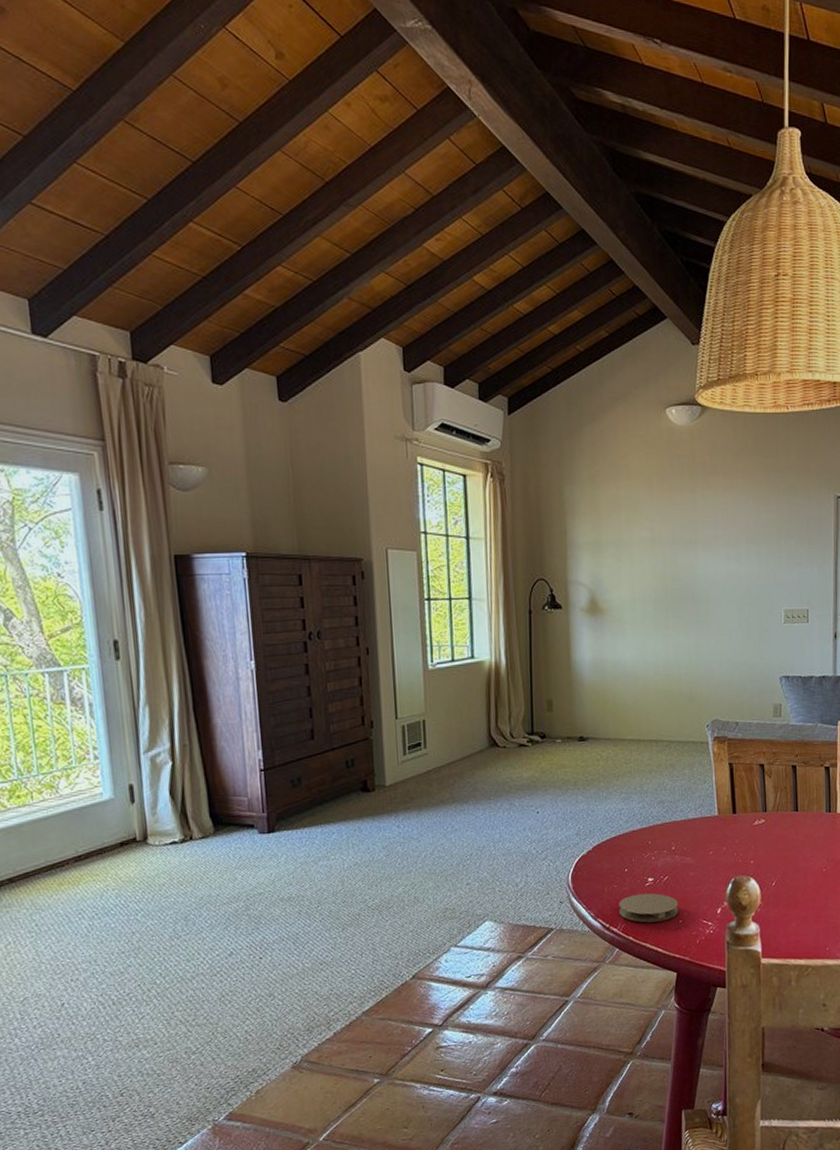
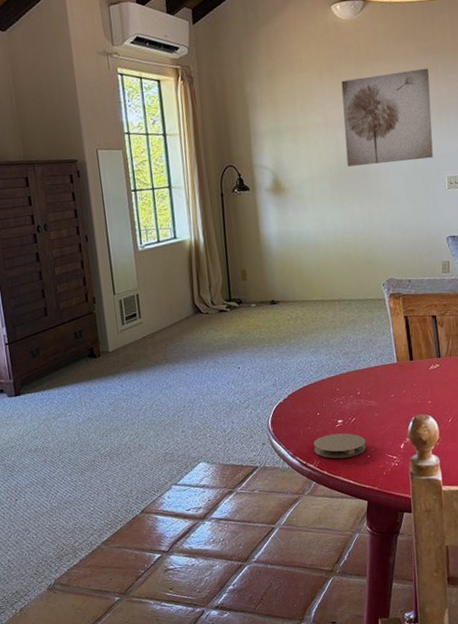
wall art: none [672,487,770,590] -> present [341,68,433,167]

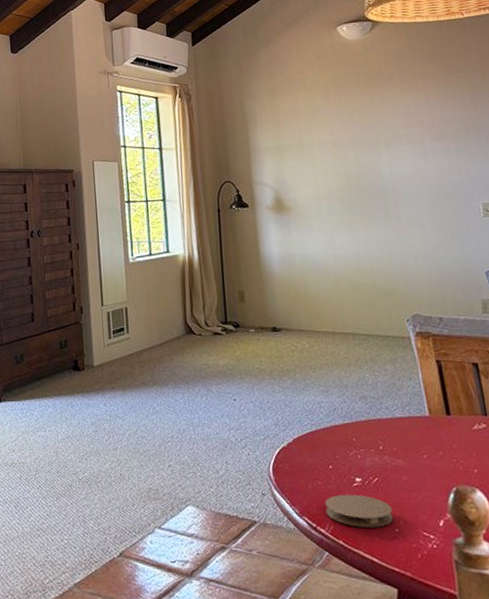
wall art: present [341,68,433,167] -> none [350,87,463,187]

